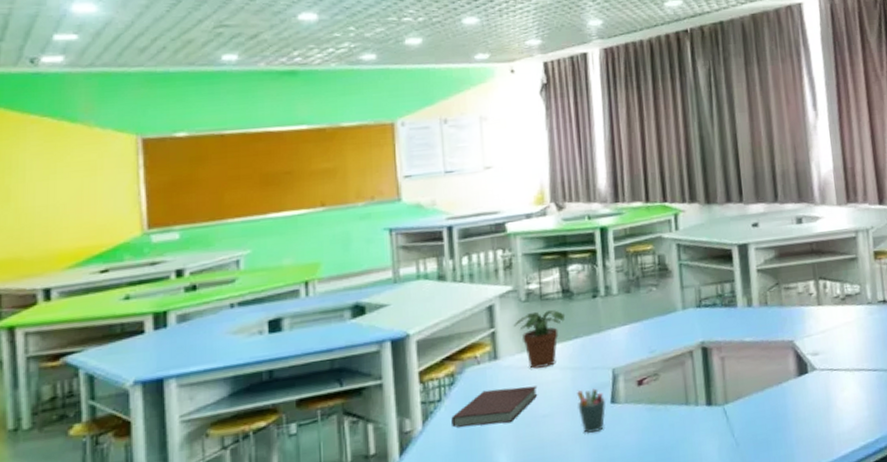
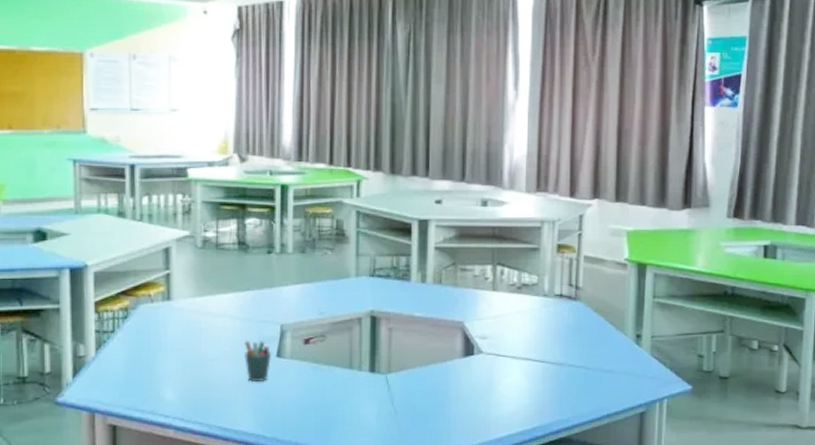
notebook: present [451,385,538,428] -> none [123,328,207,361]
potted plant: present [513,309,565,369] -> none [188,259,238,314]

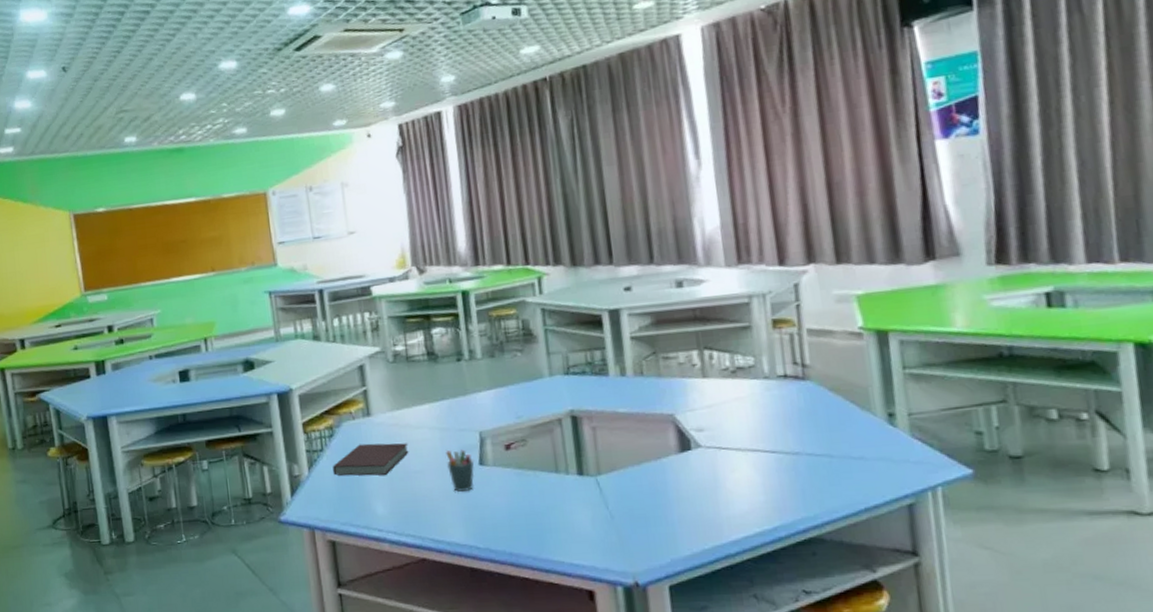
notebook: none [123,328,207,361] -> present [333,443,409,476]

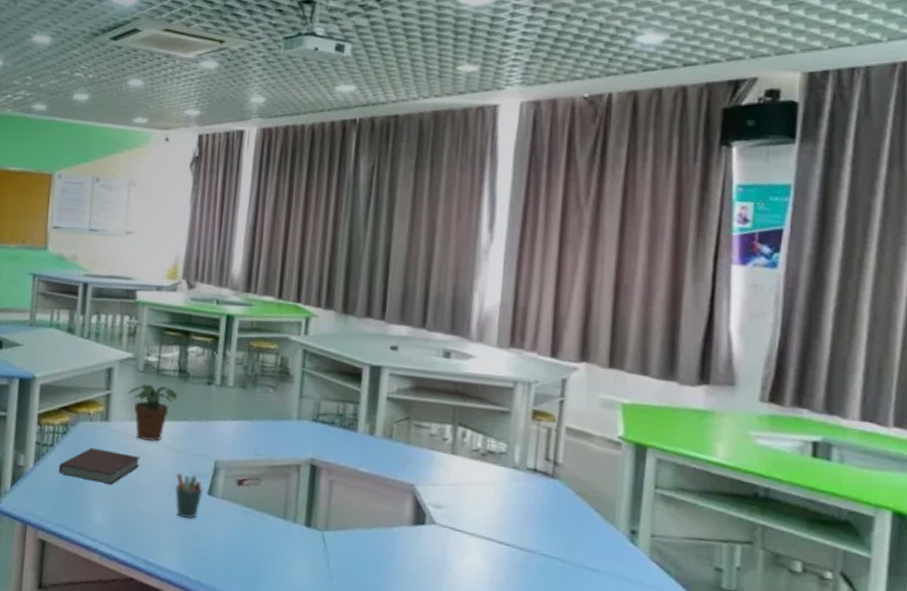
potted plant: none [383,371,431,427] -> present [128,384,177,441]

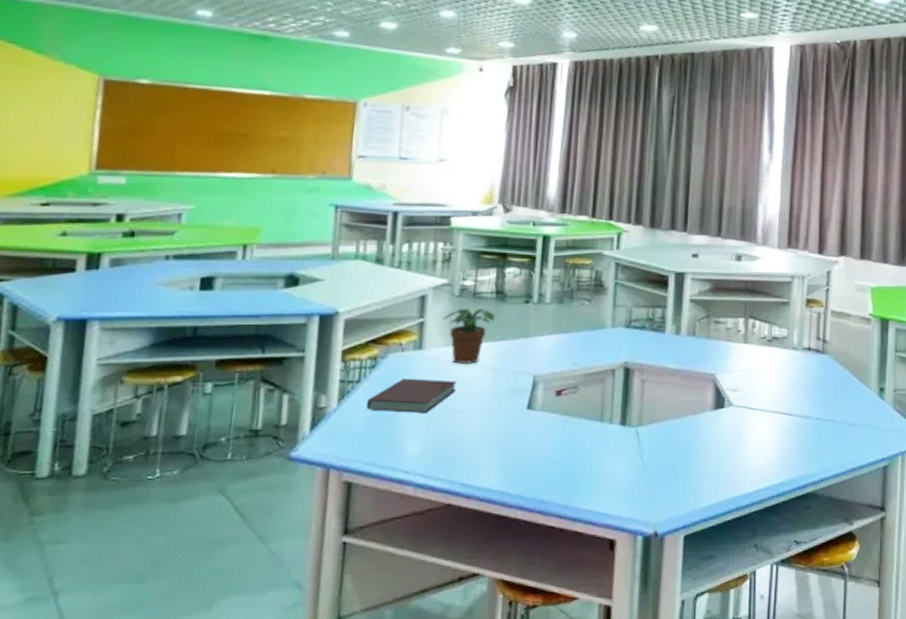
pen holder: present [175,473,204,519] -> none [494,392,523,435]

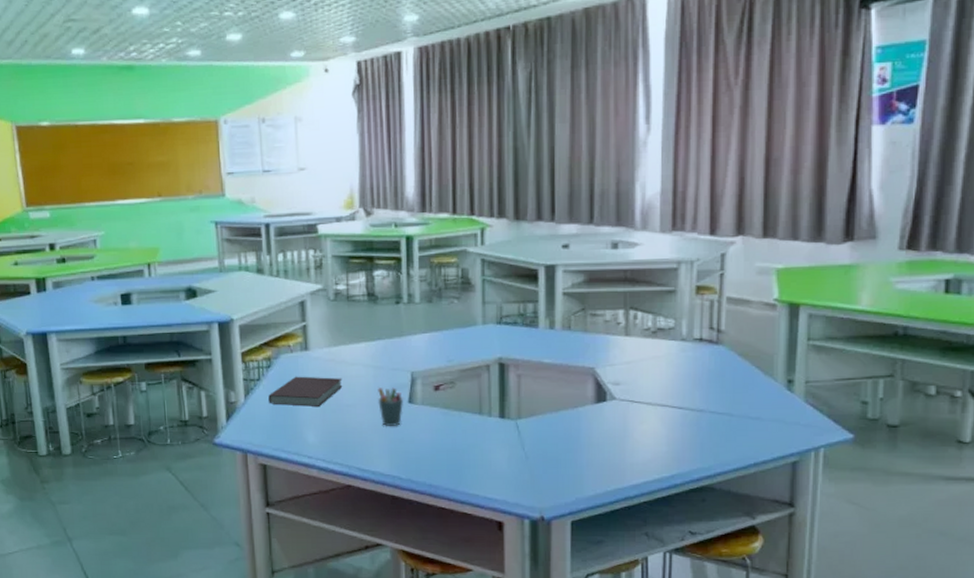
potted plant: present [443,308,495,364] -> none [322,310,369,363]
pen holder: none [494,392,523,435] -> present [378,387,404,426]

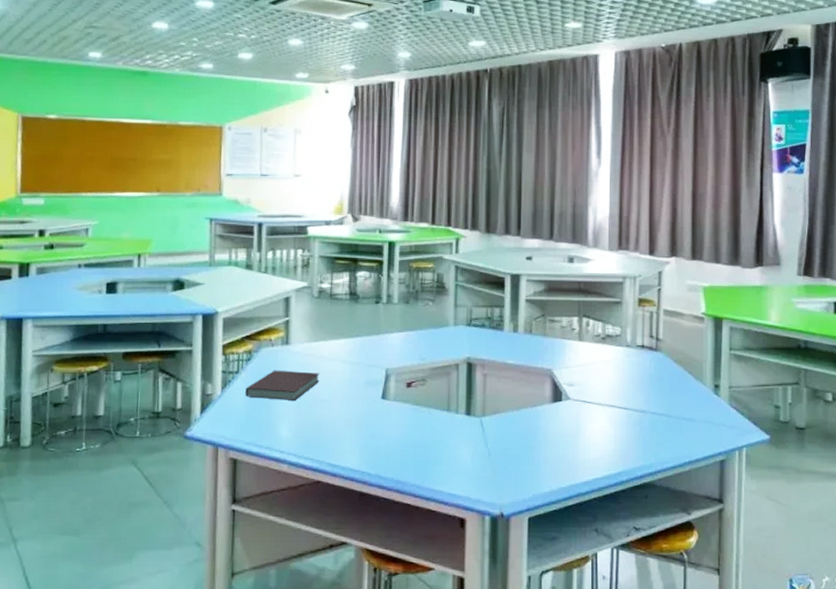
pen holder: present [378,387,404,426] -> none [353,383,378,421]

